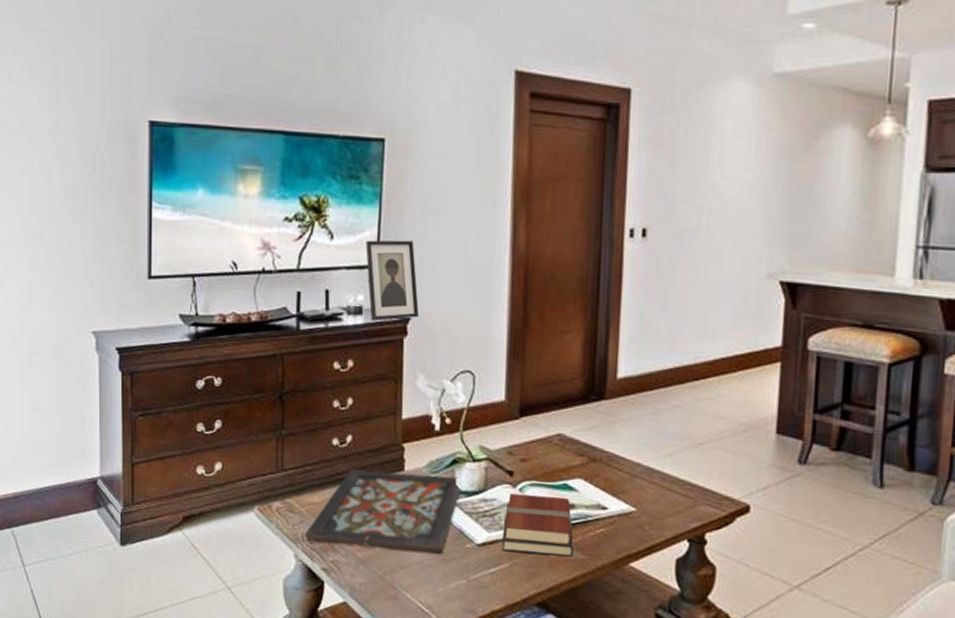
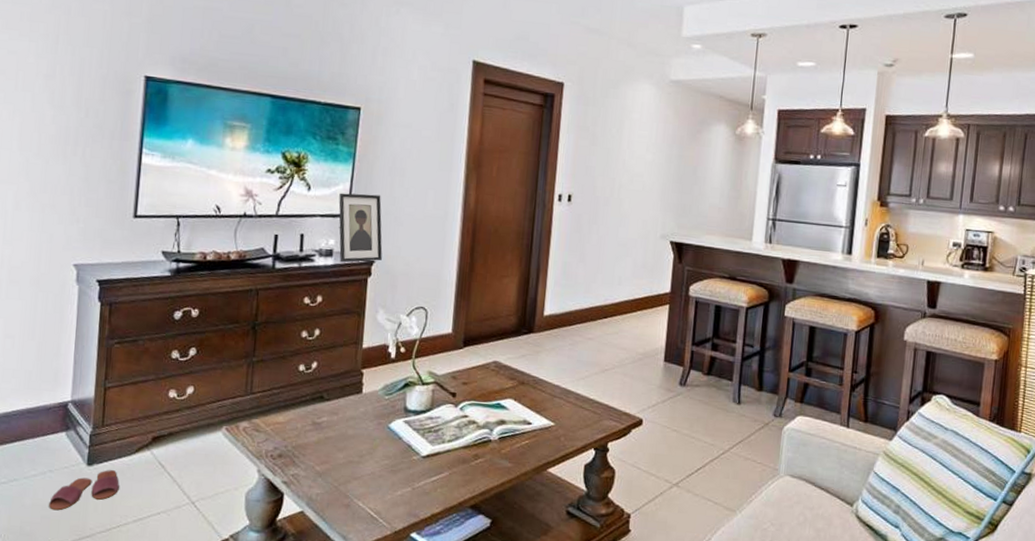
slippers: none [87,550,153,592] -> present [49,470,119,511]
decorative tray: present [306,468,461,554] -> none [269,391,411,466]
books: present [502,493,574,557] -> none [443,412,503,466]

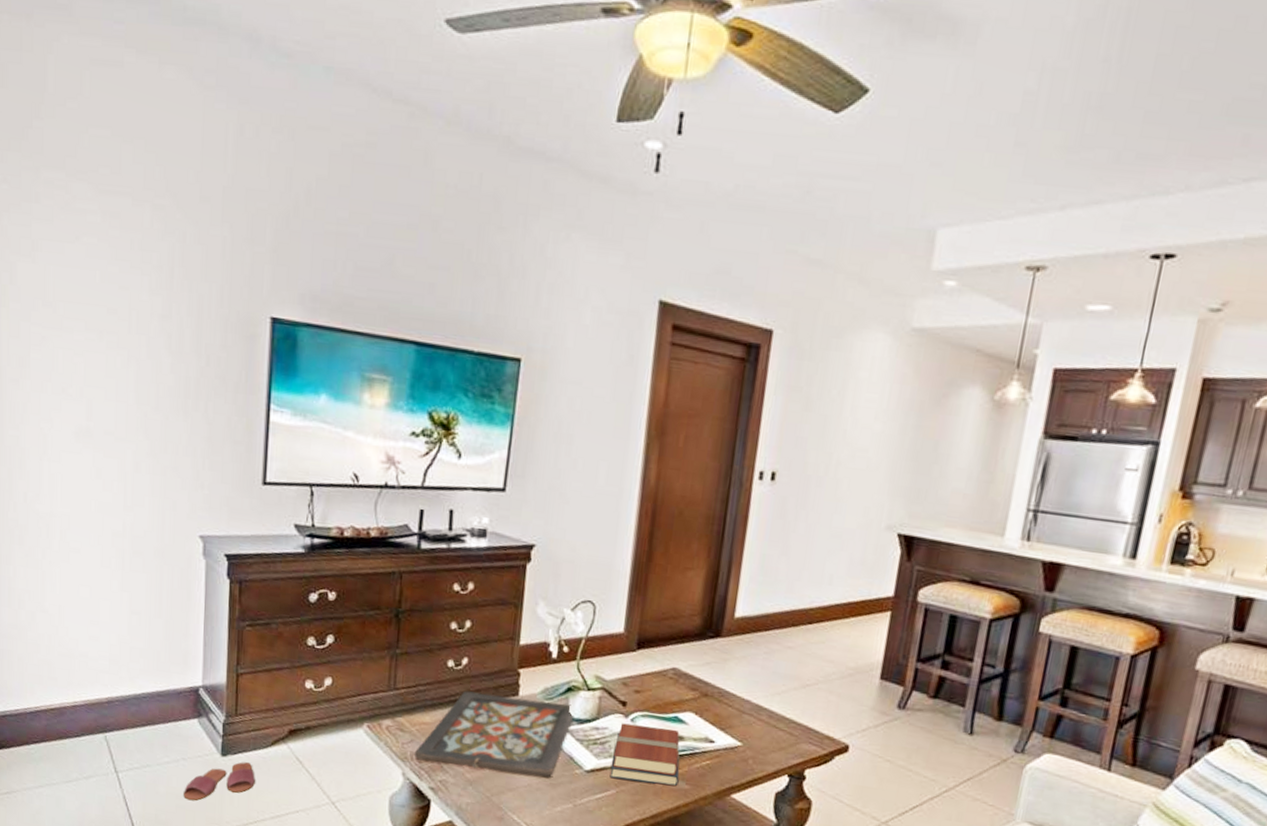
decorative tray: none [269,391,411,466] -> present [415,691,574,778]
picture frame: present [338,192,383,263] -> none [493,462,545,545]
books: none [443,412,503,466] -> present [609,723,680,787]

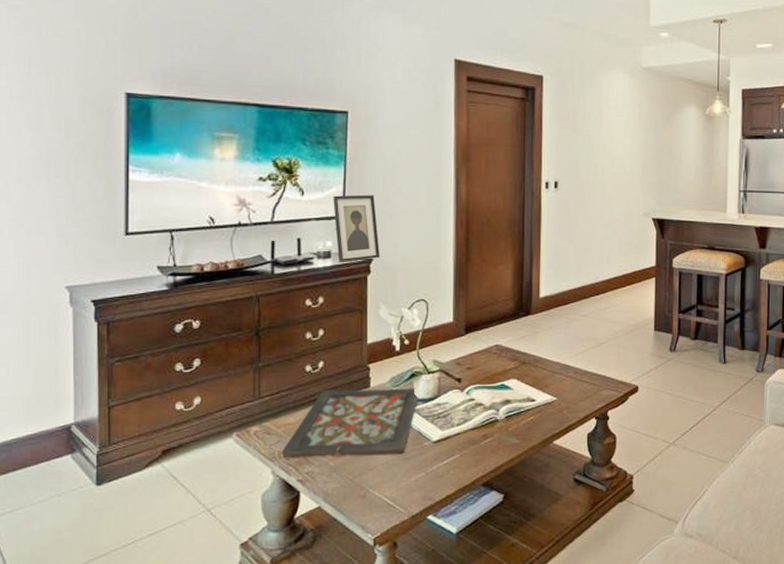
slippers: present [183,762,255,801] -> none [59,487,131,534]
picture frame: none [493,462,545,545] -> present [333,194,380,263]
books: present [609,723,680,787] -> none [453,396,510,445]

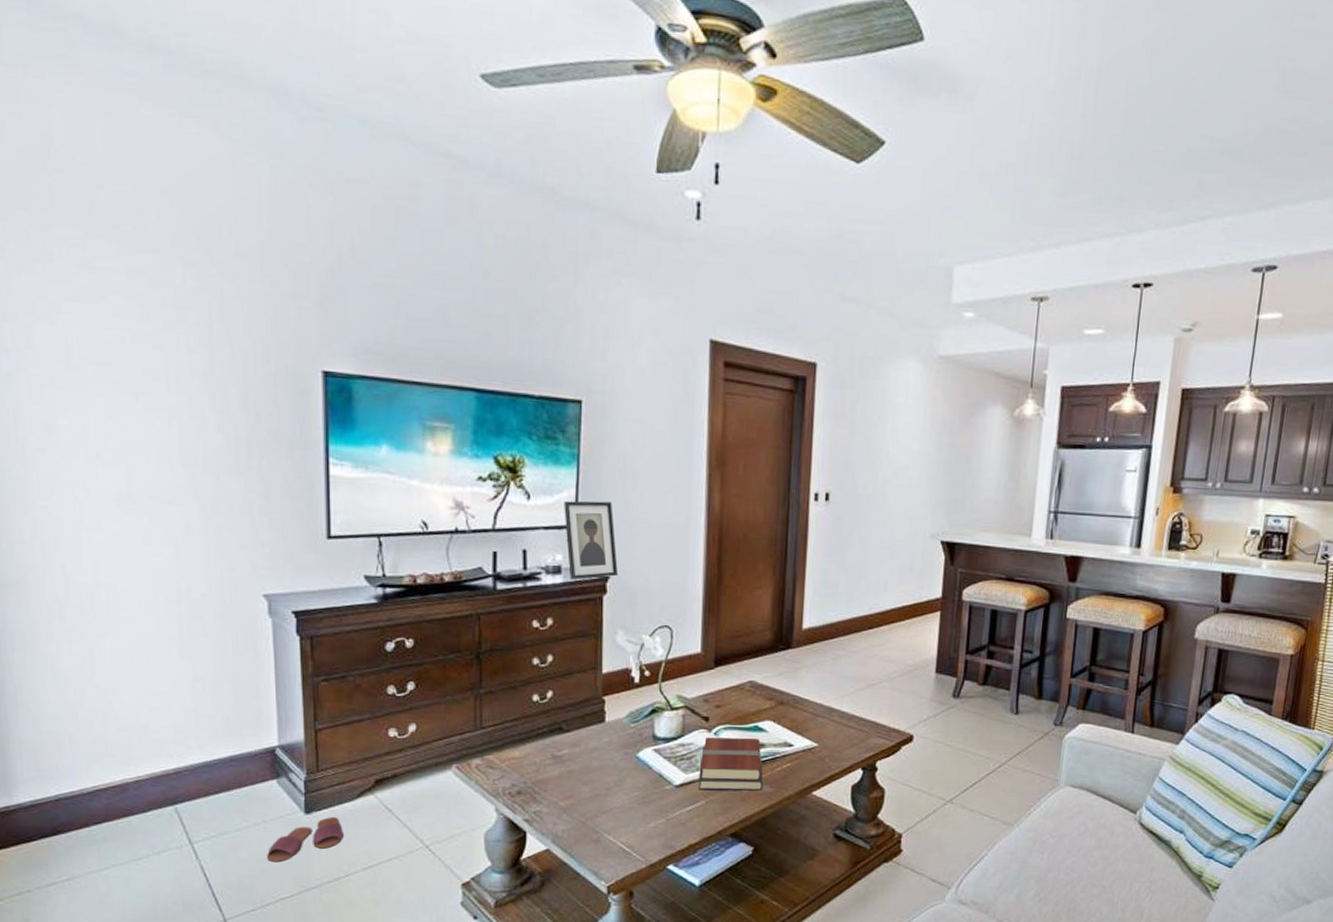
slippers: none [59,487,131,534] -> present [267,817,343,863]
decorative tray: present [282,388,419,458] -> none [507,723,660,798]
books: none [453,396,510,445] -> present [698,737,763,791]

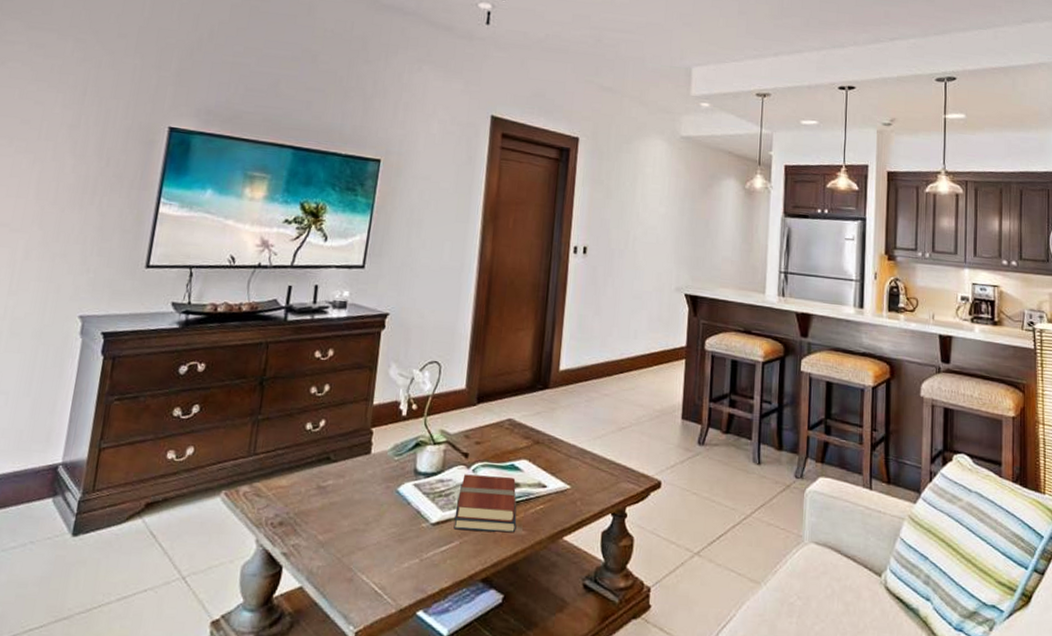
slippers: present [267,817,343,863] -> none [25,541,106,588]
picture frame: present [564,500,618,580] -> none [353,243,398,315]

